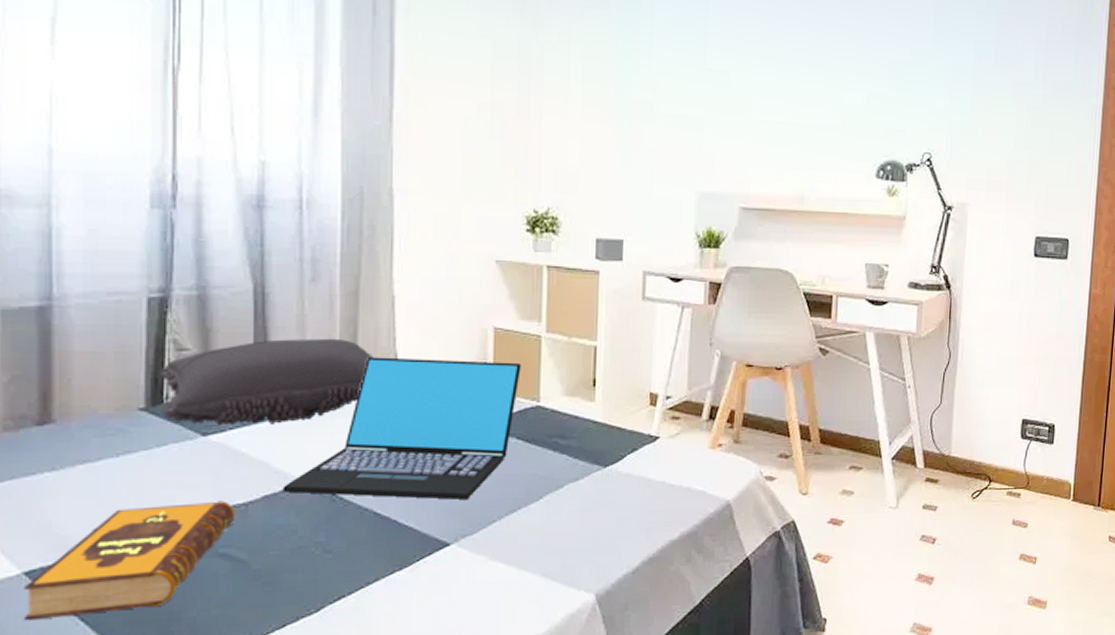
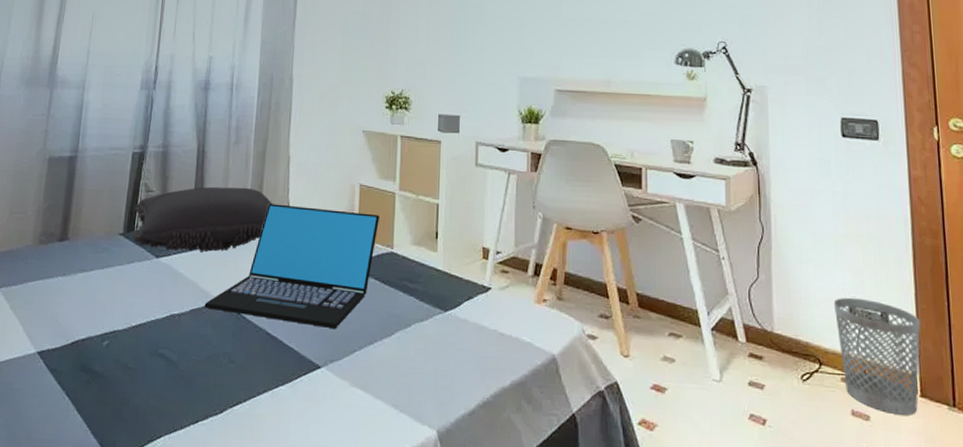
hardback book: present [23,500,235,621] -> none [32,309,172,392]
wastebasket: none [1008,416,1081,519] -> present [833,297,921,415]

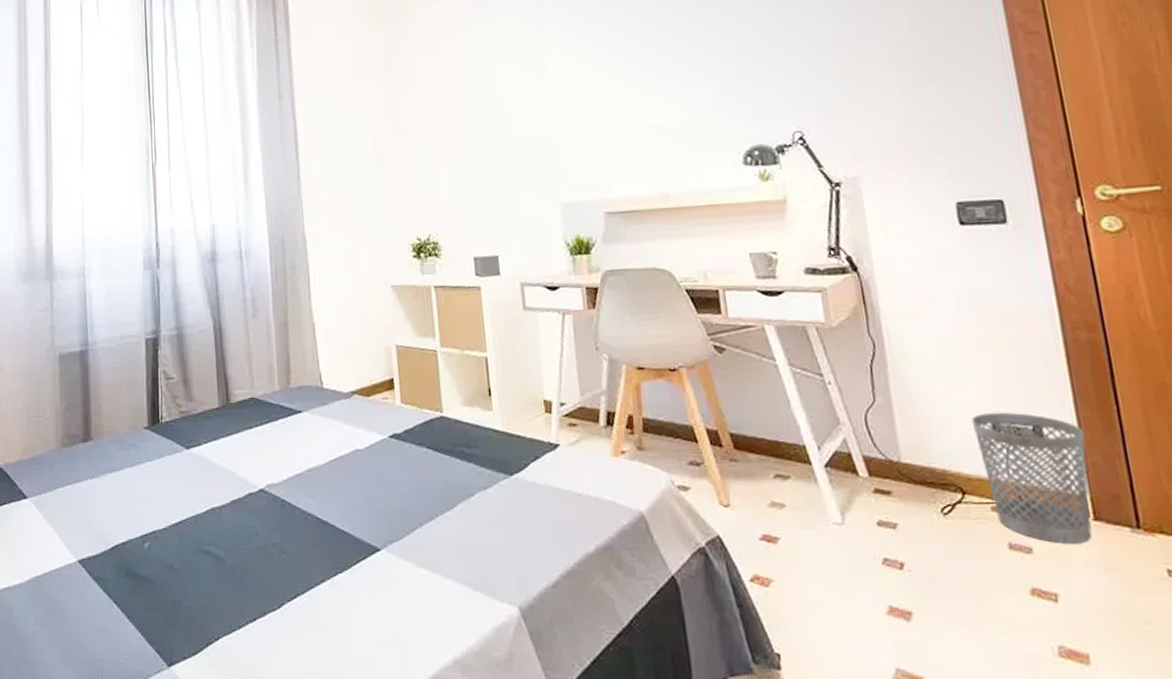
pillow: present [133,186,273,252] -> none [156,363,303,440]
laptop: present [204,204,379,328] -> none [245,376,423,506]

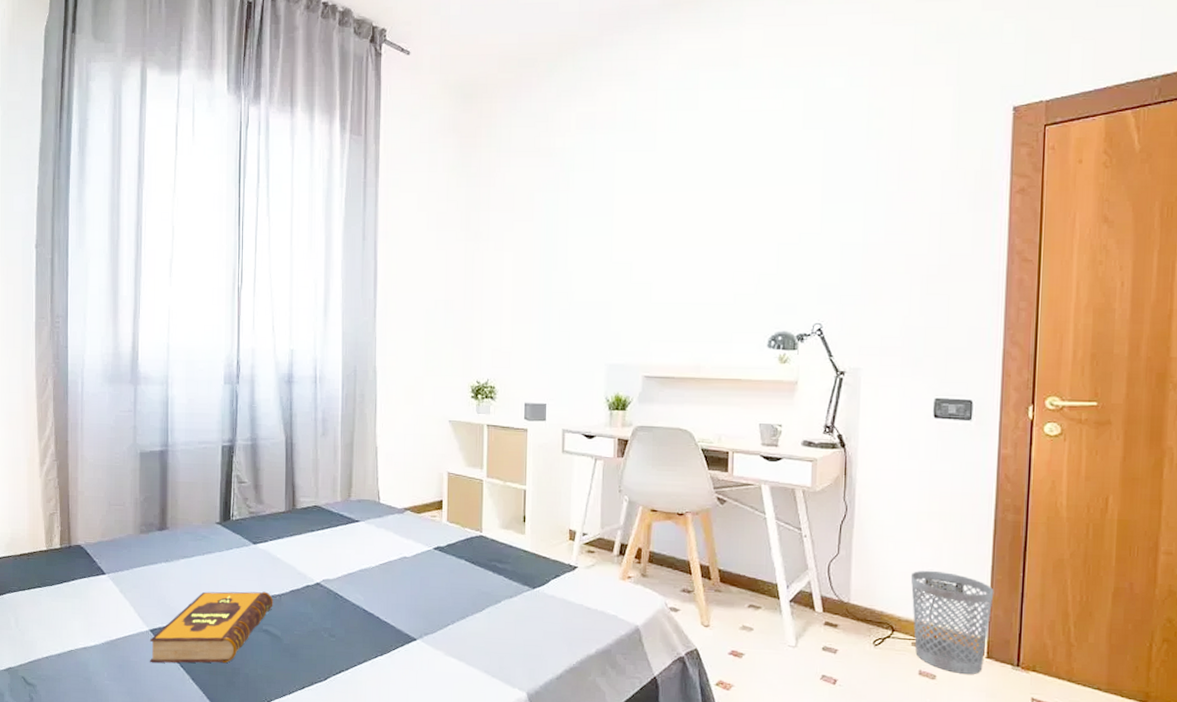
hardback book: none [78,504,213,601] -> present [149,591,273,663]

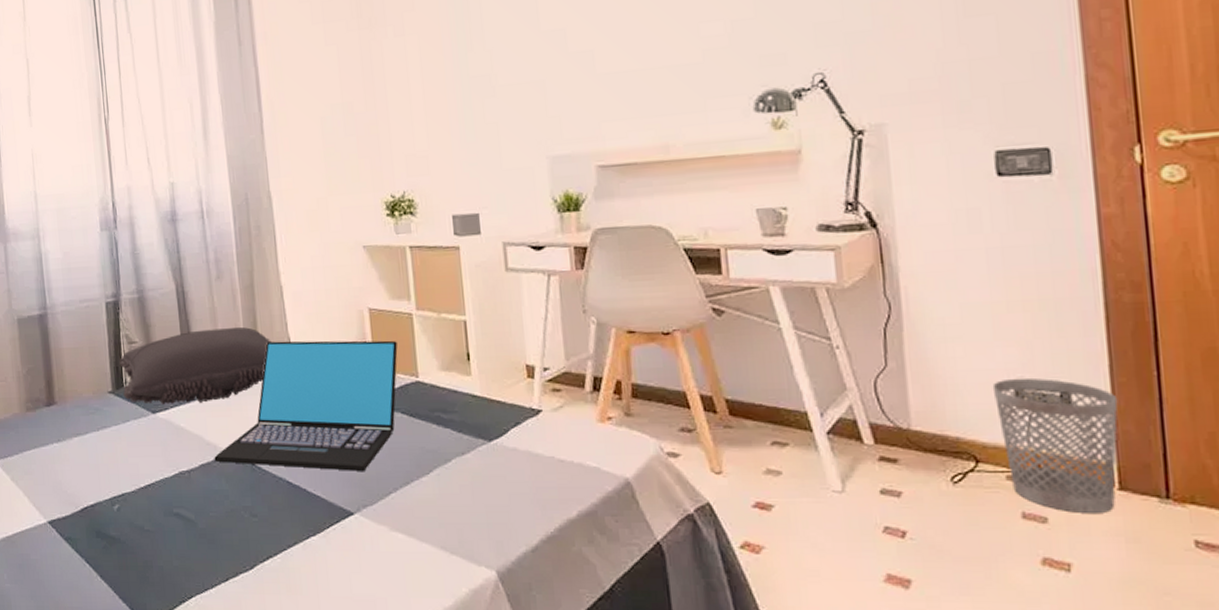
hardback book: present [149,591,273,663] -> none [49,468,182,560]
pillow: none [229,477,363,539] -> present [119,327,271,404]
laptop: none [303,492,468,605] -> present [214,340,398,471]

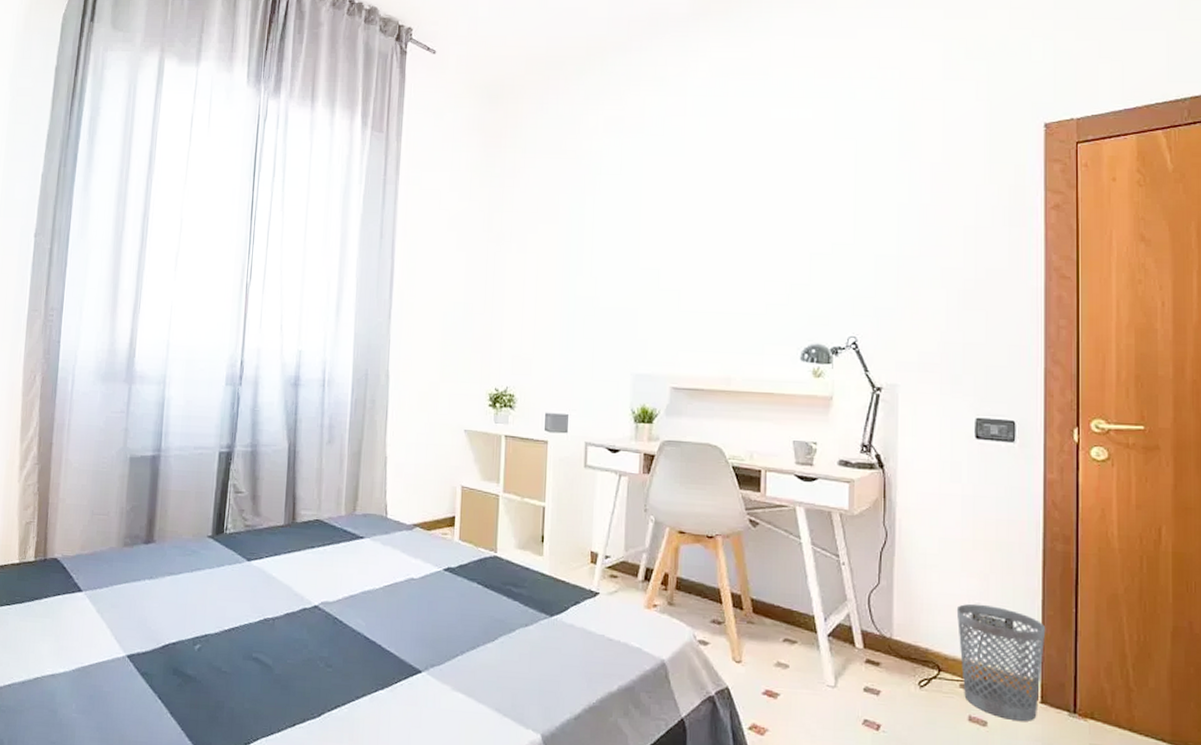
pillow: present [119,327,271,404] -> none [222,488,370,556]
laptop: present [214,340,398,471] -> none [299,506,482,633]

